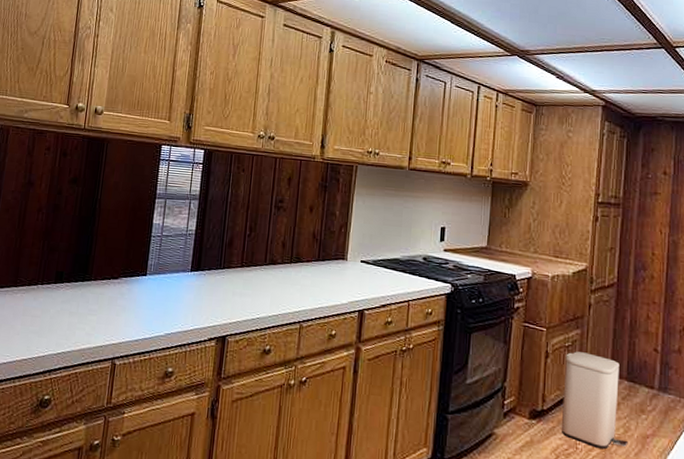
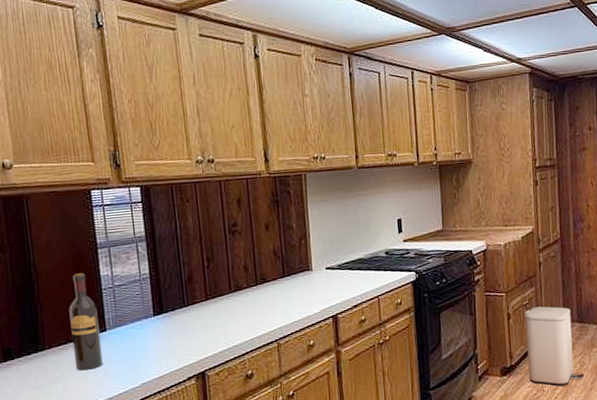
wine bottle: none [112,217,144,309] -> present [69,273,103,371]

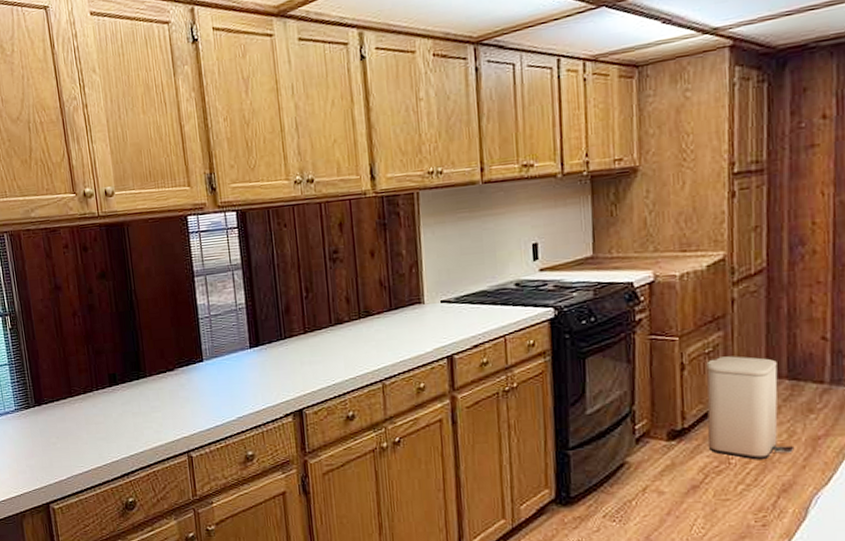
wine bottle: present [69,273,103,371] -> none [167,302,200,400]

